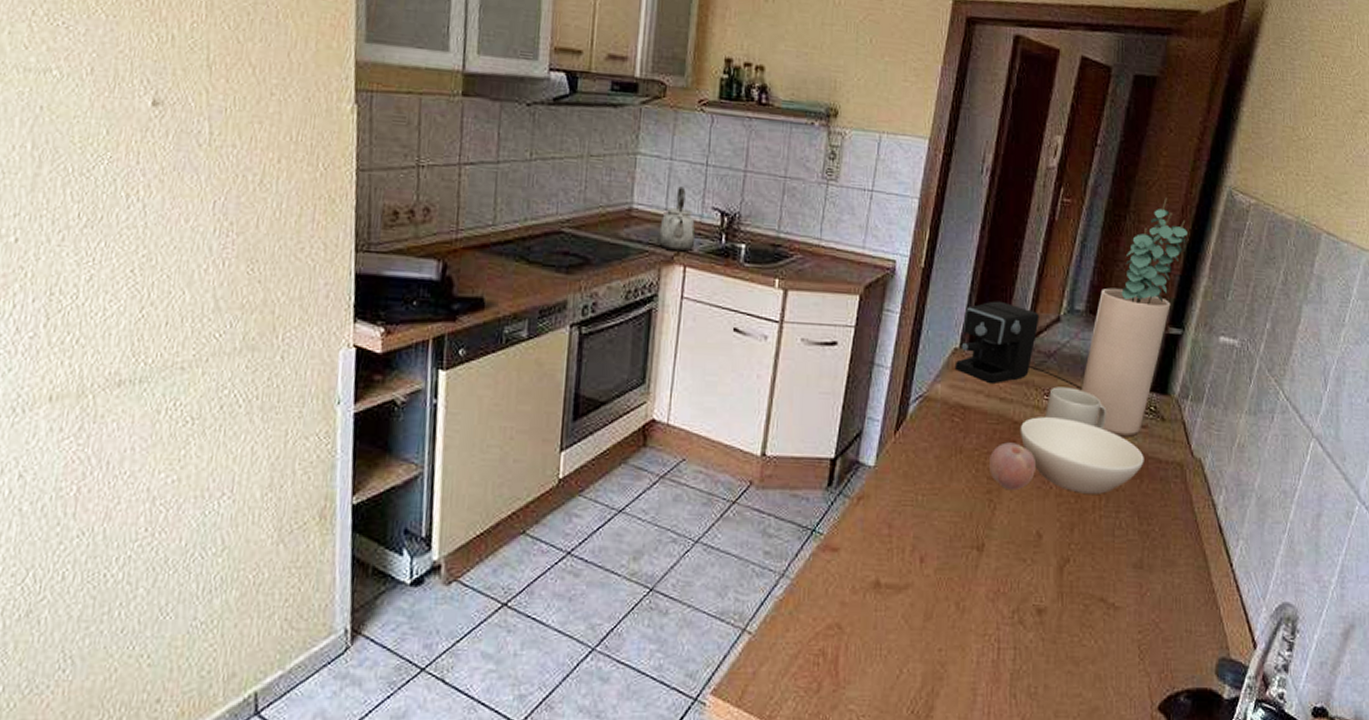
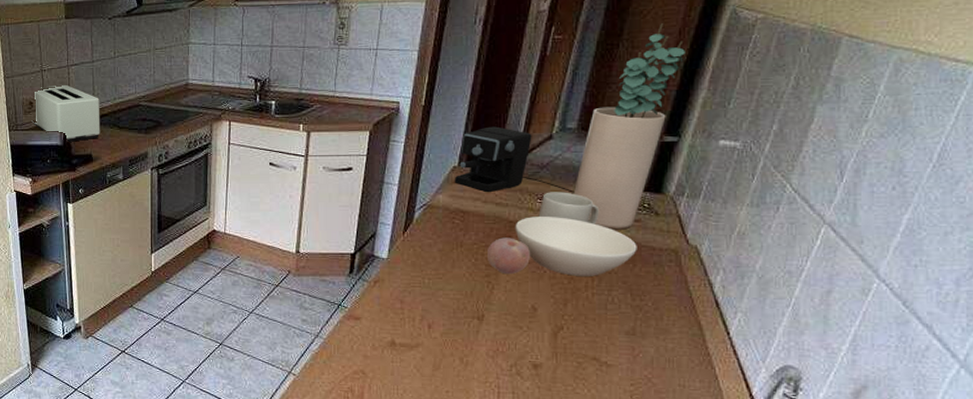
toaster: none [394,190,503,278] -> present [32,84,101,143]
kettle: present [657,186,695,252] -> none [208,63,237,111]

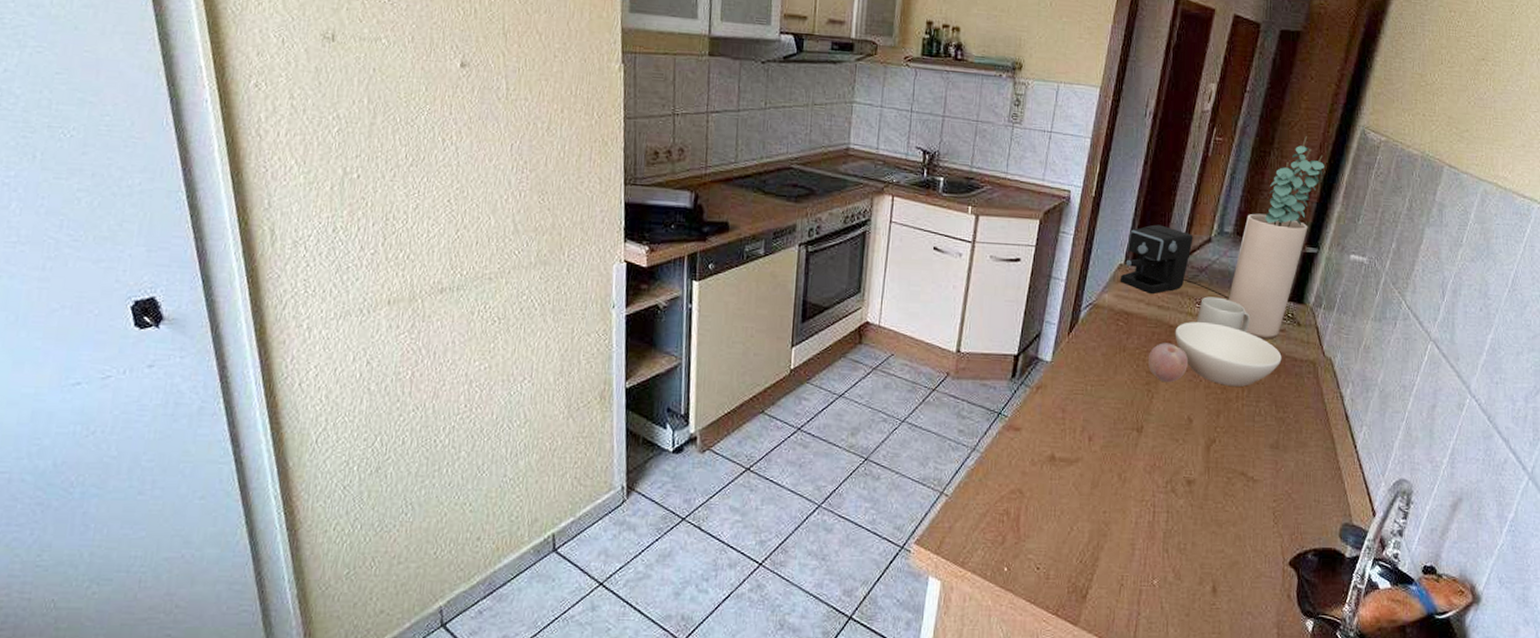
toaster: present [32,84,101,143] -> none [655,134,743,206]

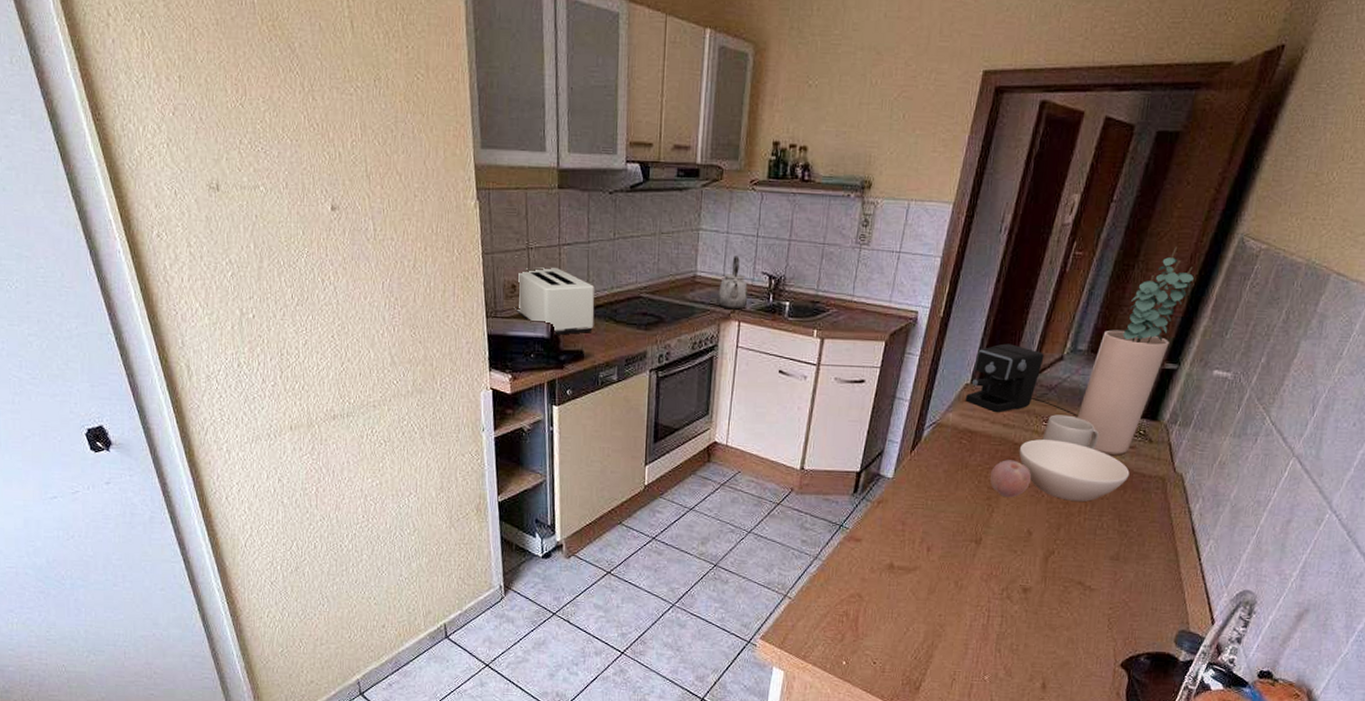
toaster: none [655,134,743,206] -> present [514,267,595,336]
kettle: none [870,129,902,184] -> present [717,256,748,310]

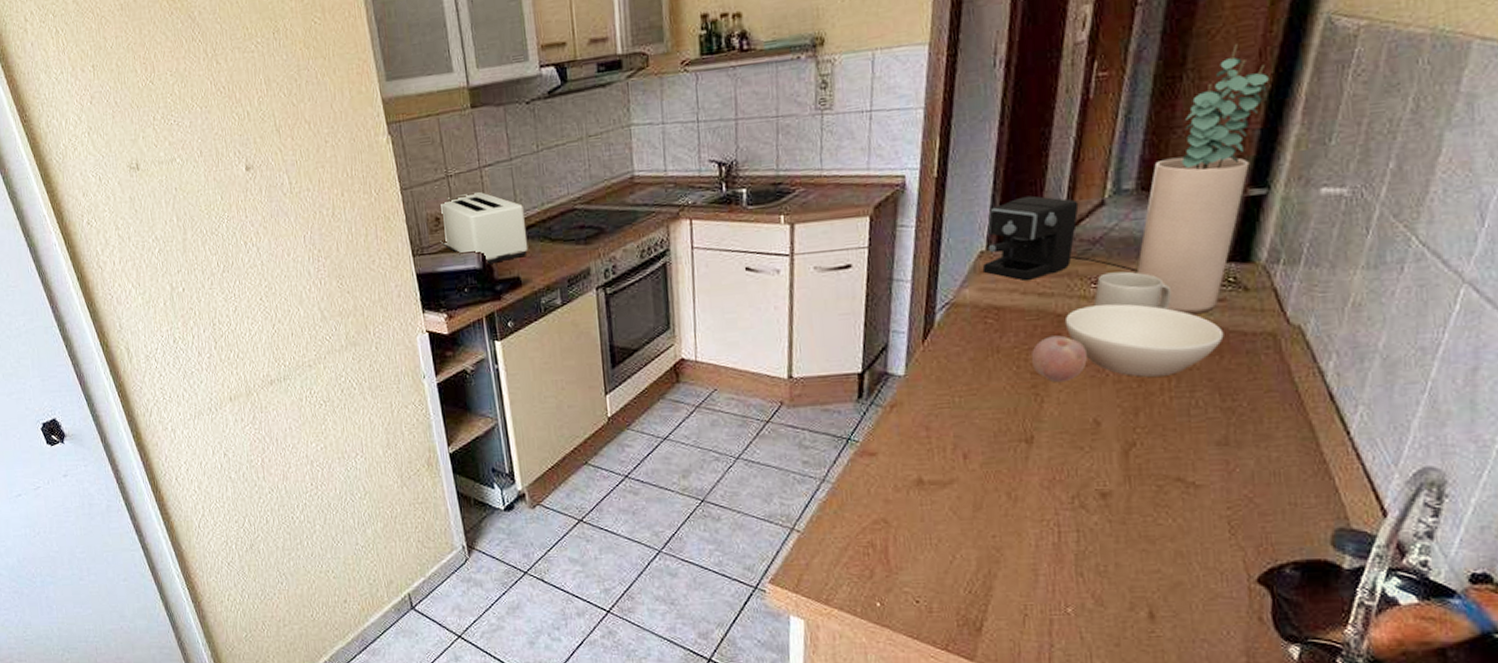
kettle: present [717,256,748,310] -> none [661,146,698,208]

